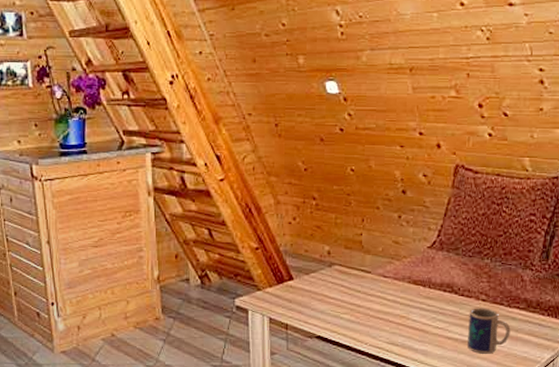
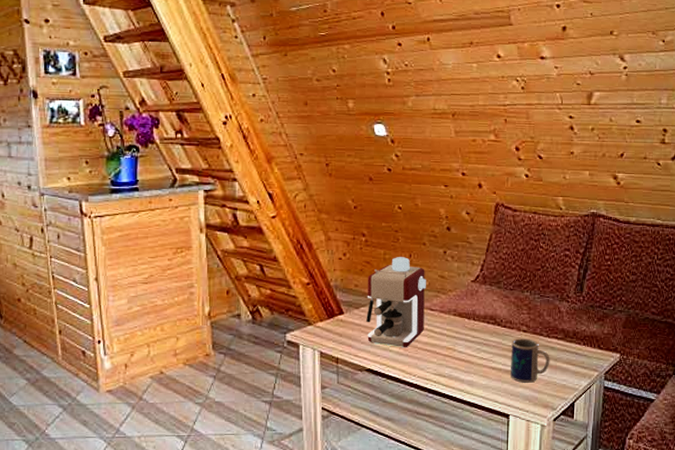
coffee maker: none [316,221,379,316] -> present [366,257,426,348]

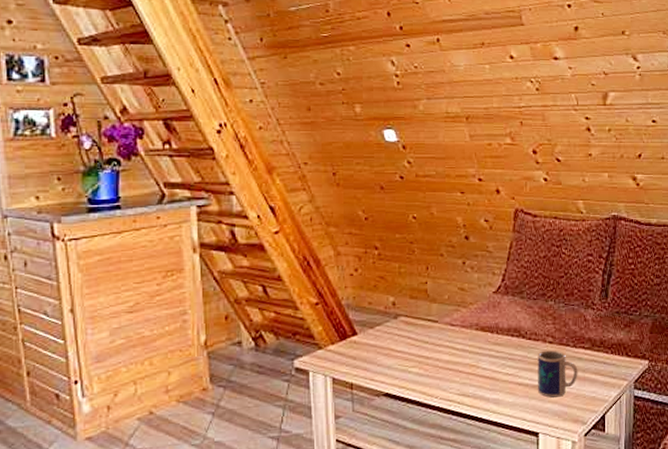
coffee maker: present [366,257,426,348] -> none [381,270,445,368]

